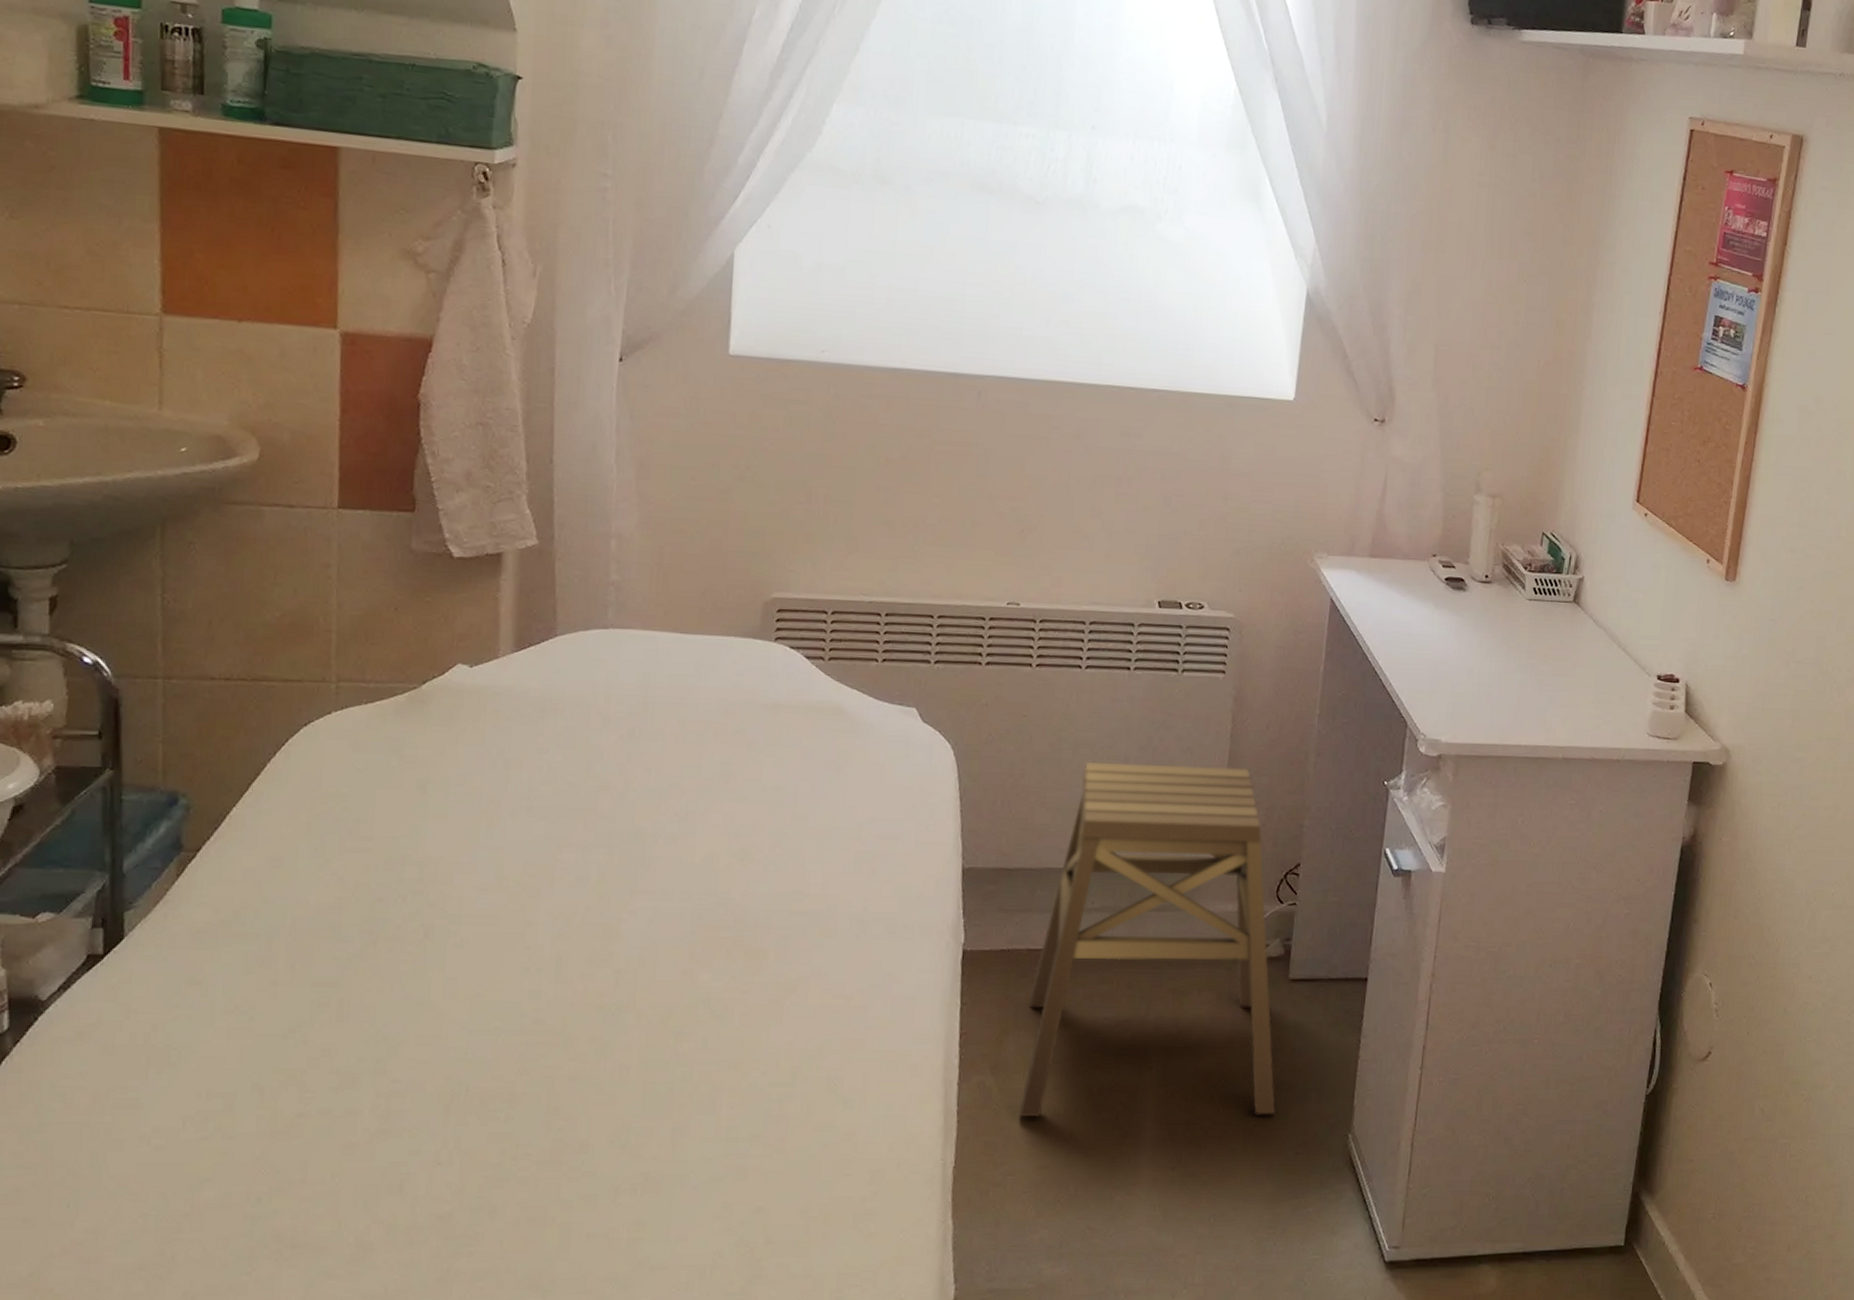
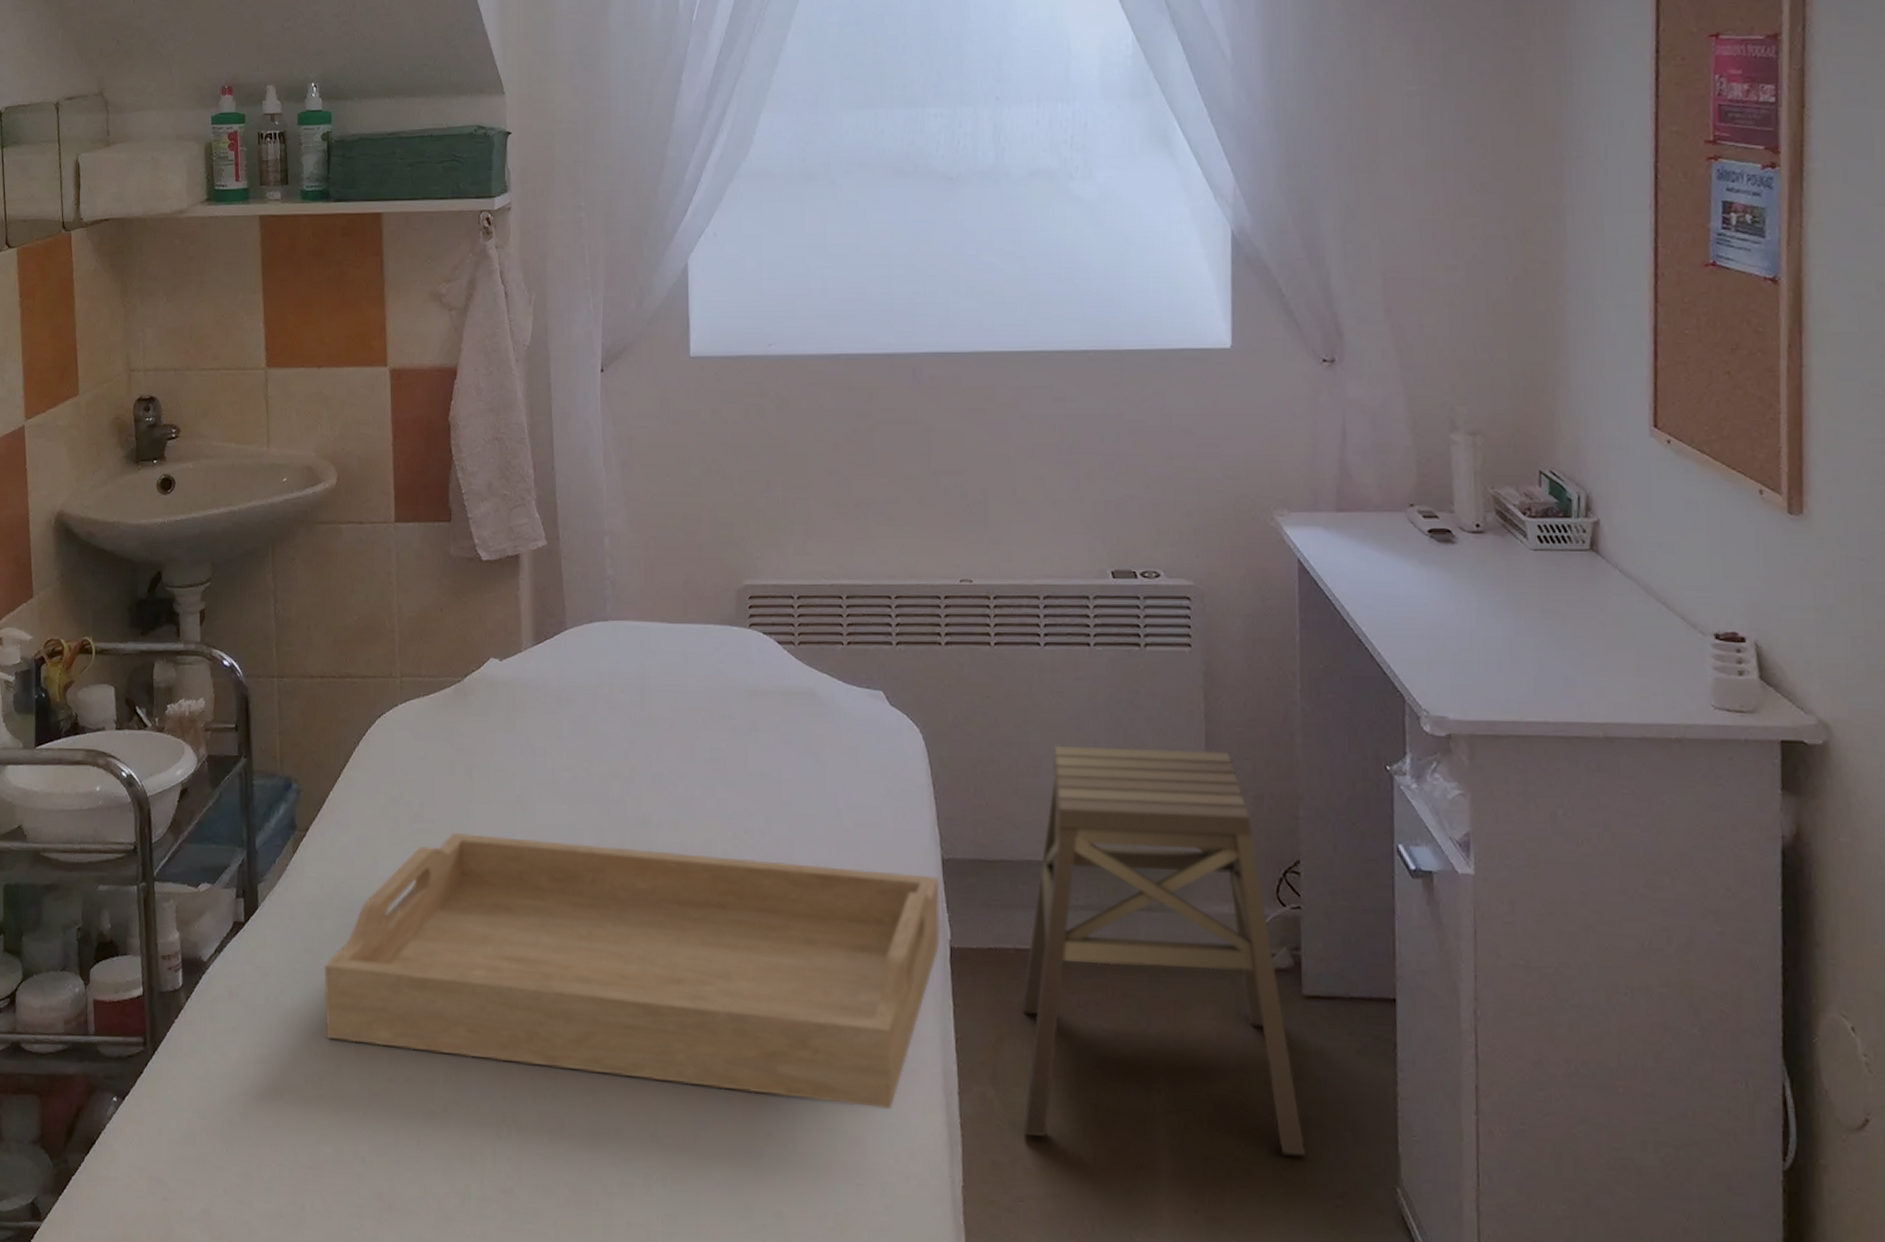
serving tray: none [214,850,958,1103] -> present [324,832,941,1109]

